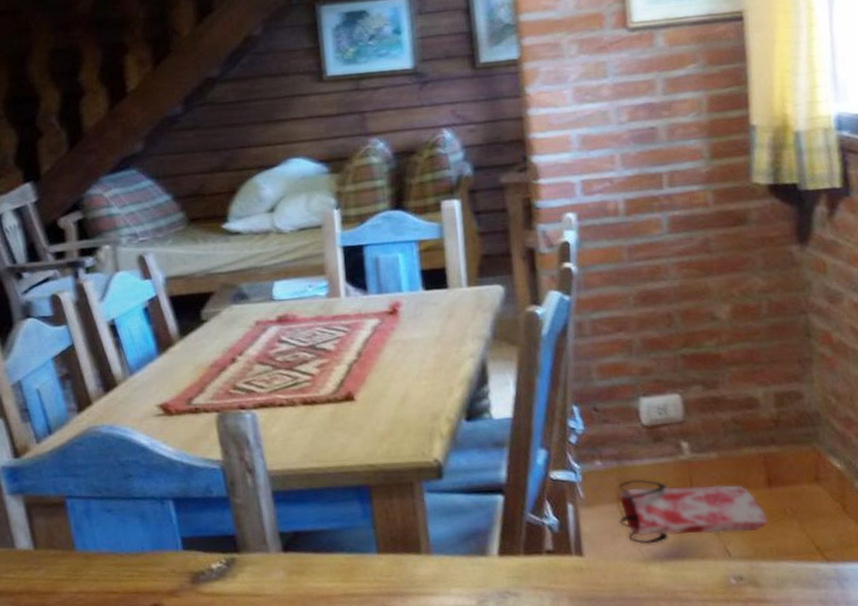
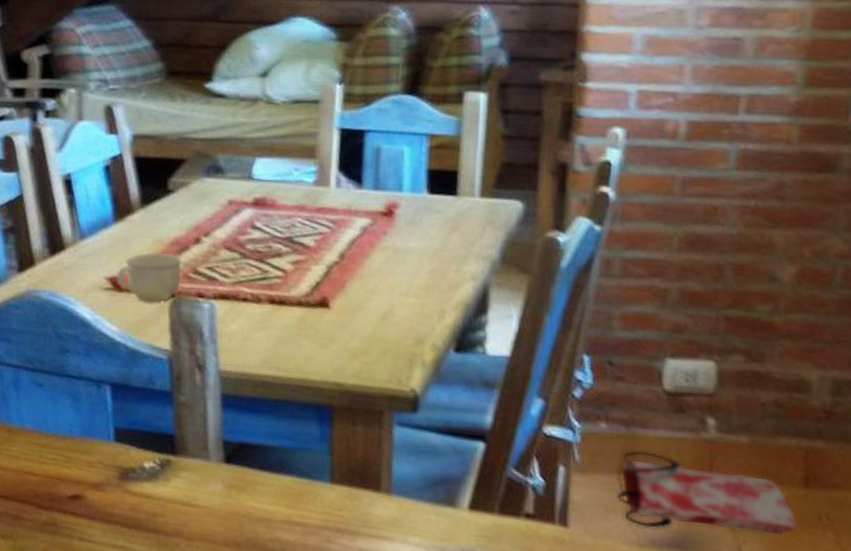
cup: none [166,375,224,420] -> present [116,253,182,302]

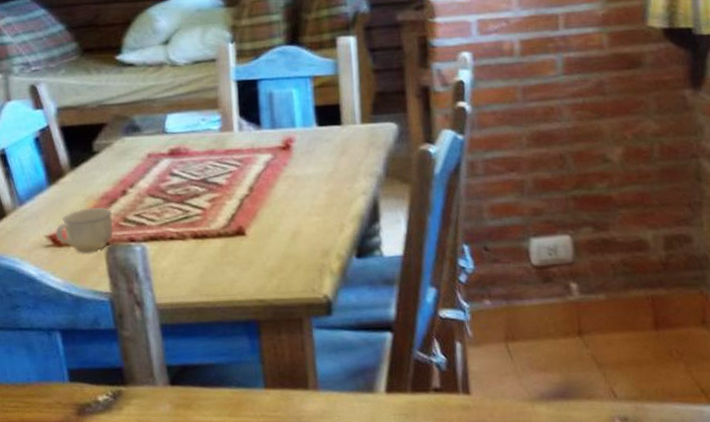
bag: present [617,450,797,536] -> none [507,319,655,384]

